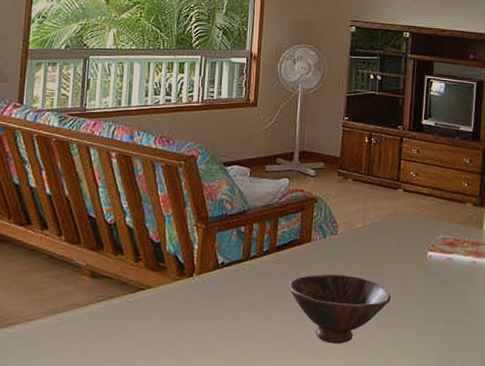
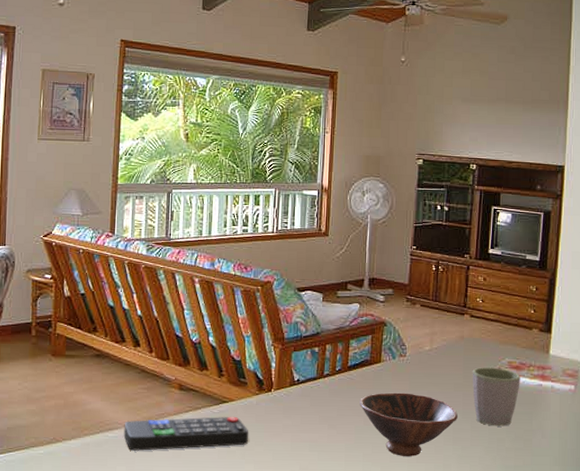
remote control: none [25,305,168,348] -> present [123,416,249,451]
mug: none [405,245,455,308] -> present [472,367,521,427]

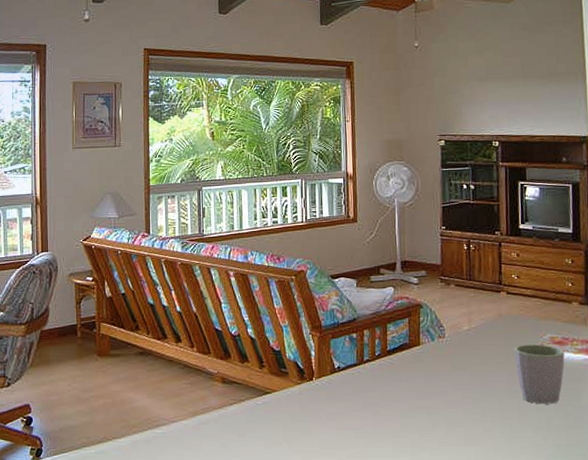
remote control: present [123,416,249,451] -> none [171,407,294,446]
bowl: present [360,392,458,456] -> none [402,374,503,440]

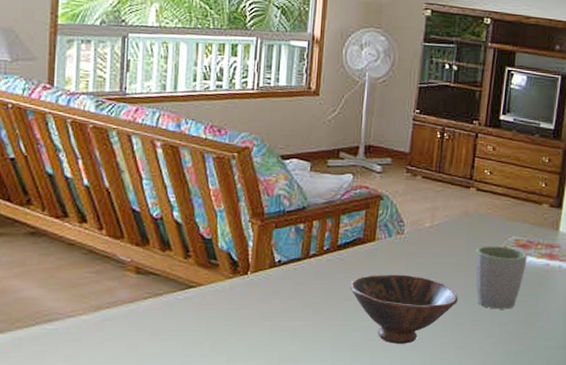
bowl: none [402,374,503,440] -> present [350,274,458,344]

